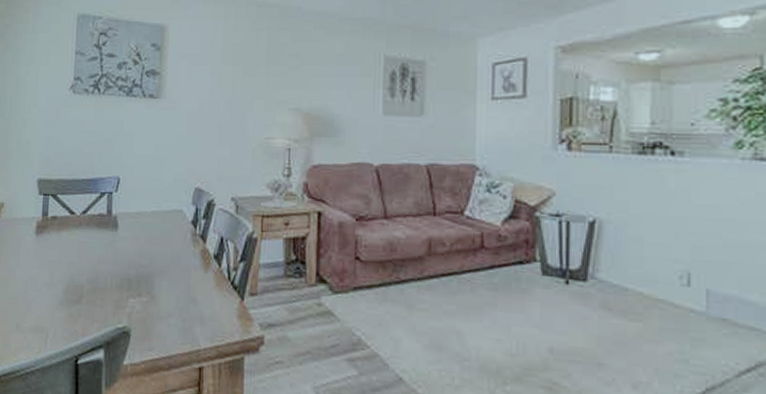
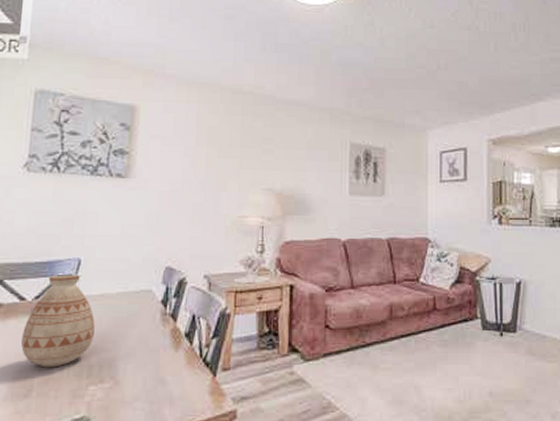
vase: none [73,192,134,279] -> present [21,275,96,368]

